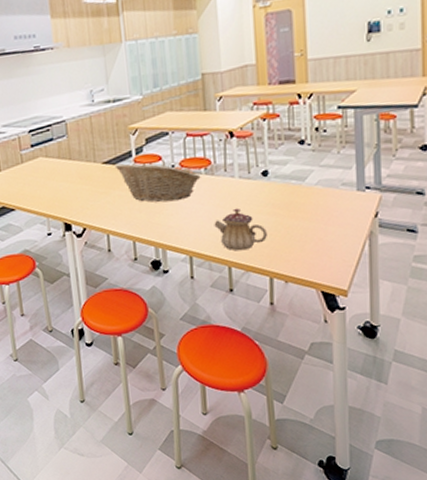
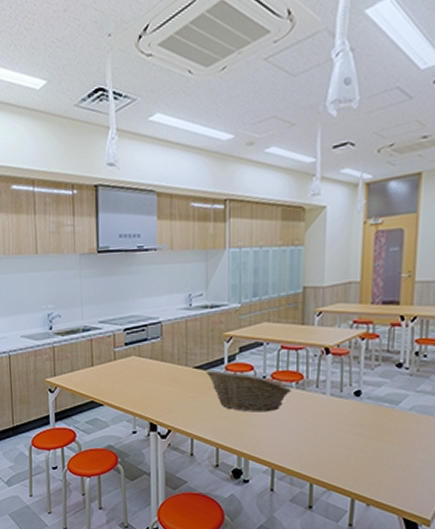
teapot: present [214,208,267,251] -> none [300,425,353,469]

